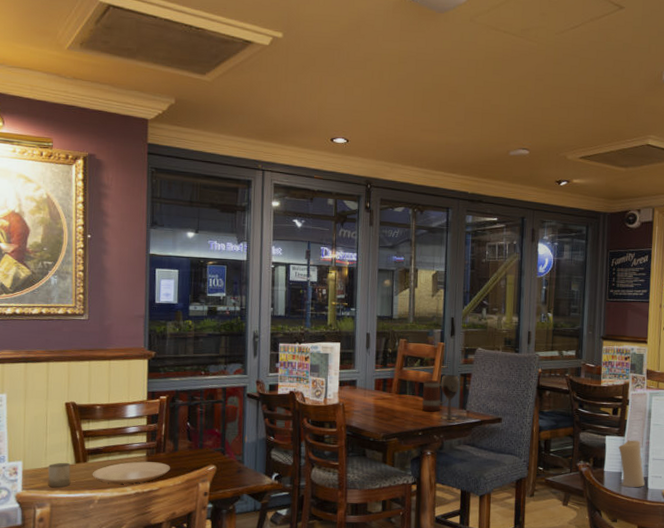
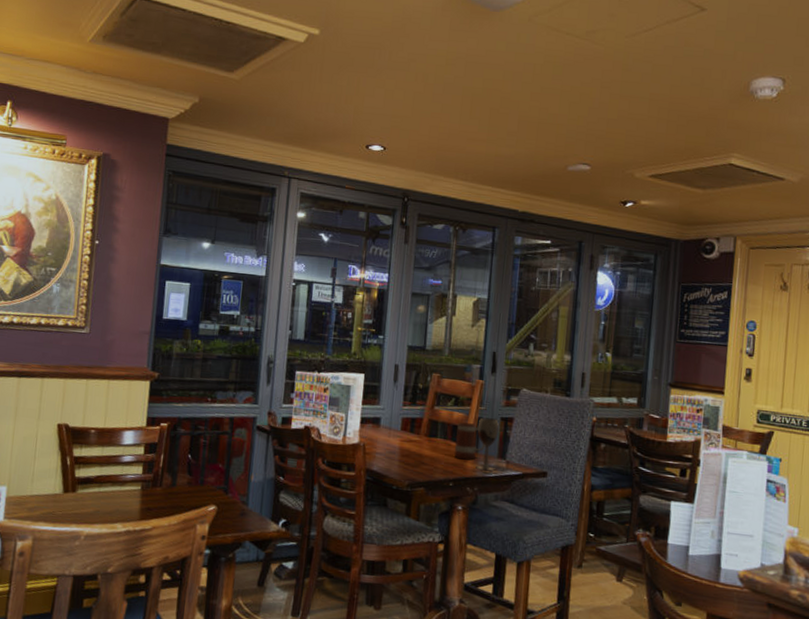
cup: present [47,462,71,489] -> none [32,490,58,520]
plate: present [92,461,170,484] -> none [80,495,166,520]
candle: present [619,440,646,488] -> none [686,507,718,567]

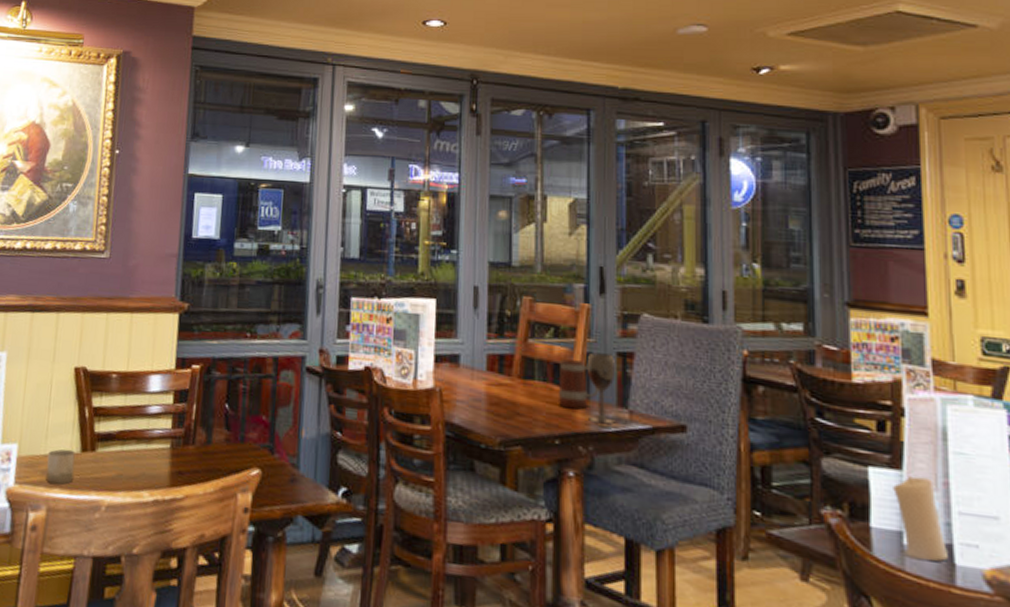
cup: none [32,490,58,520] -> present [46,449,75,486]
candle: none [686,507,718,567] -> present [893,475,950,562]

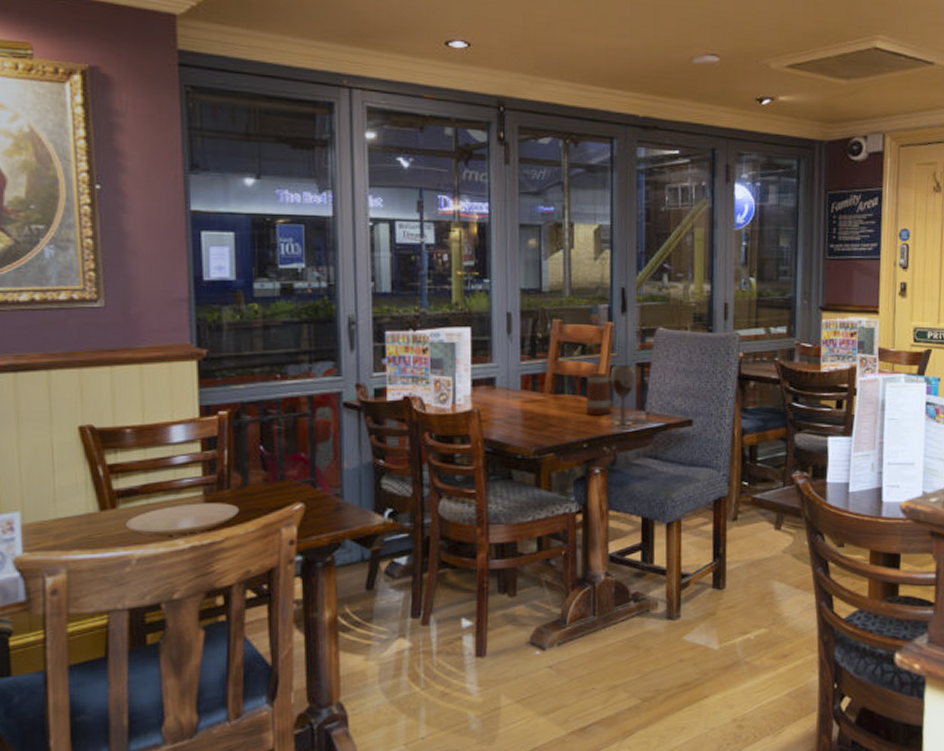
cup: present [46,449,75,486] -> none [59,510,95,547]
plate: none [100,455,200,487] -> present [125,503,239,536]
candle: present [893,475,950,562] -> none [845,440,879,502]

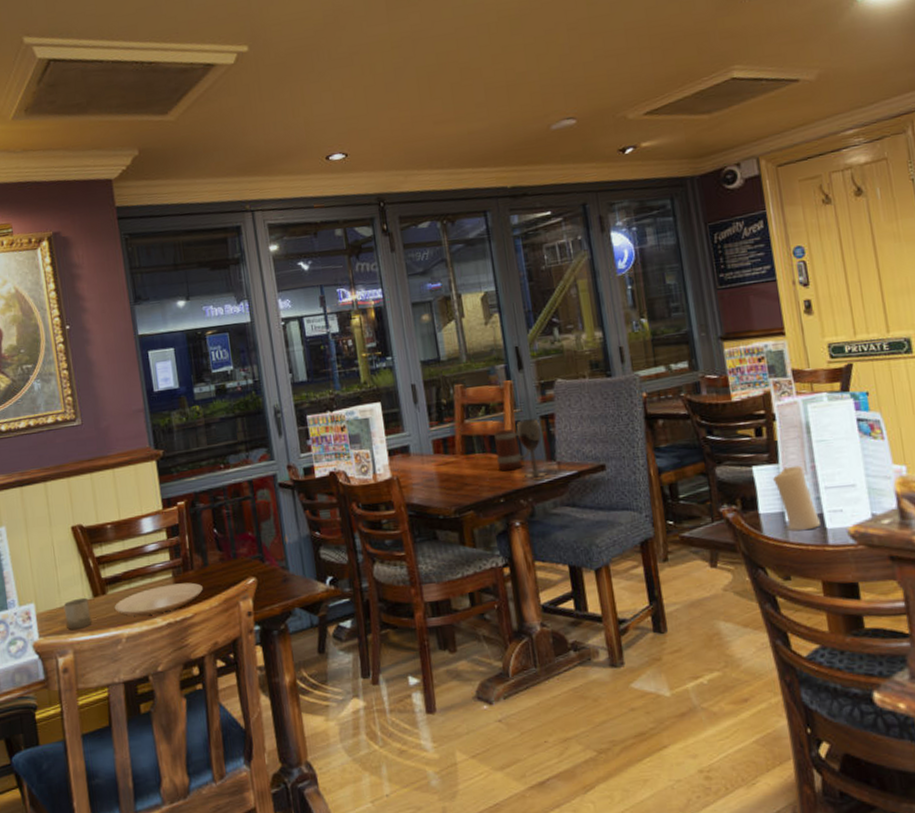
cup: none [59,510,95,547] -> present [63,597,92,631]
candle: none [845,440,879,502] -> present [773,465,822,532]

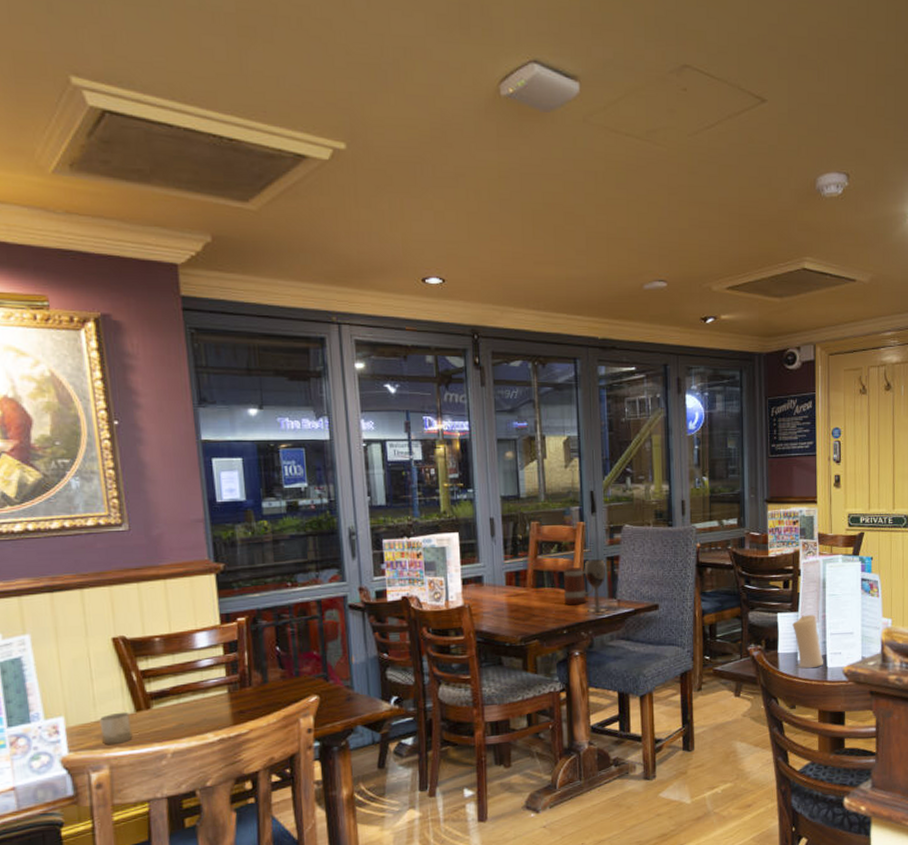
plate: present [114,582,203,617] -> none [159,699,261,732]

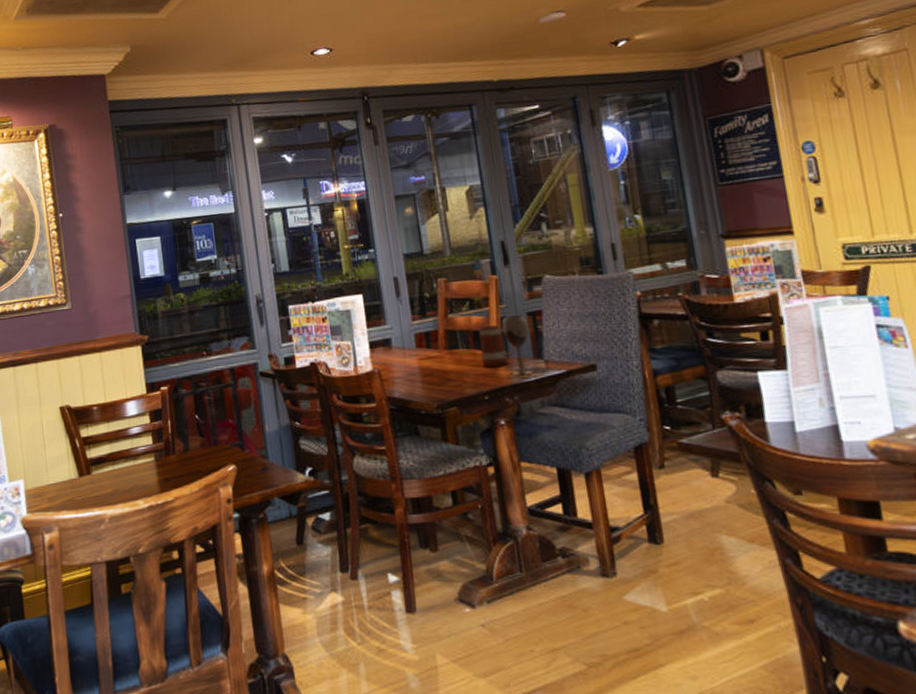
cup: present [99,712,133,746] -> none [50,476,77,508]
candle: present [793,614,824,669] -> none [781,372,837,443]

